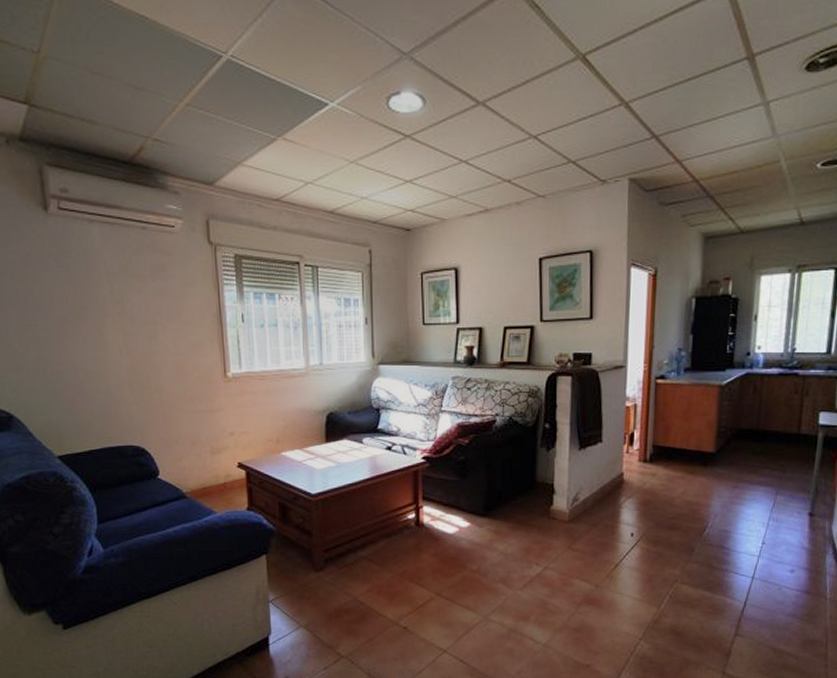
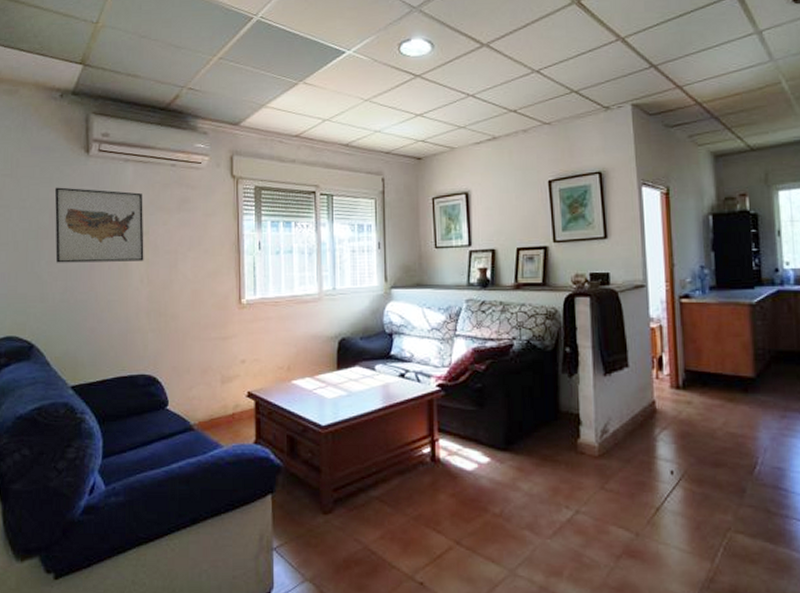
wall art: none [13,249,121,332] -> present [54,187,144,263]

